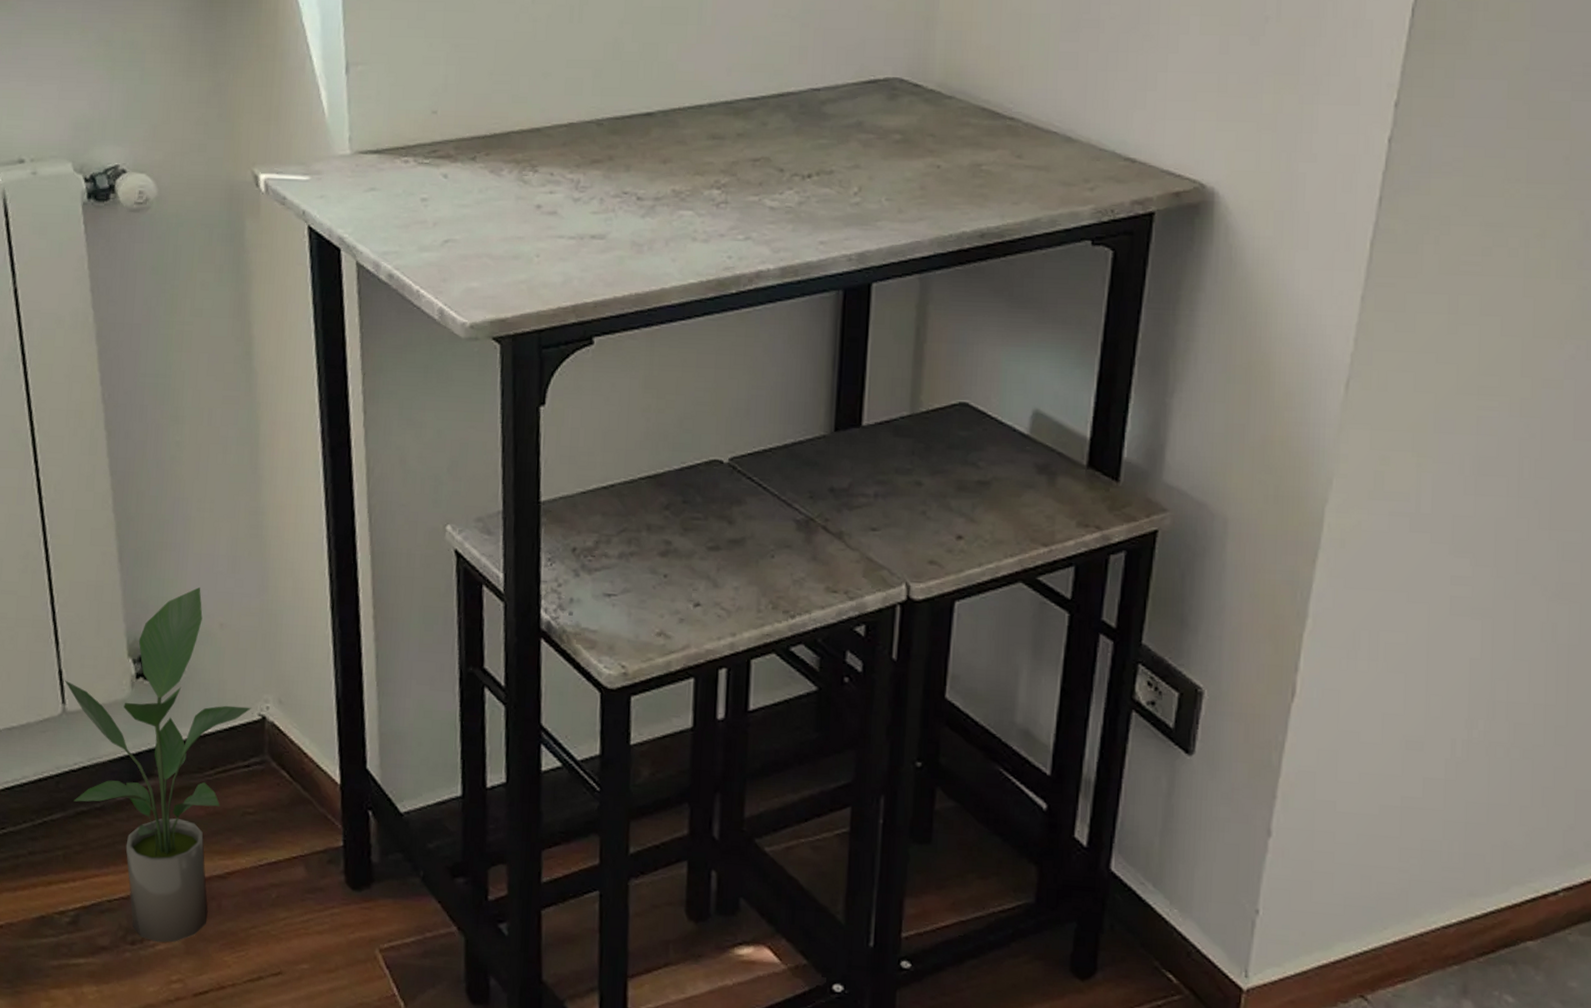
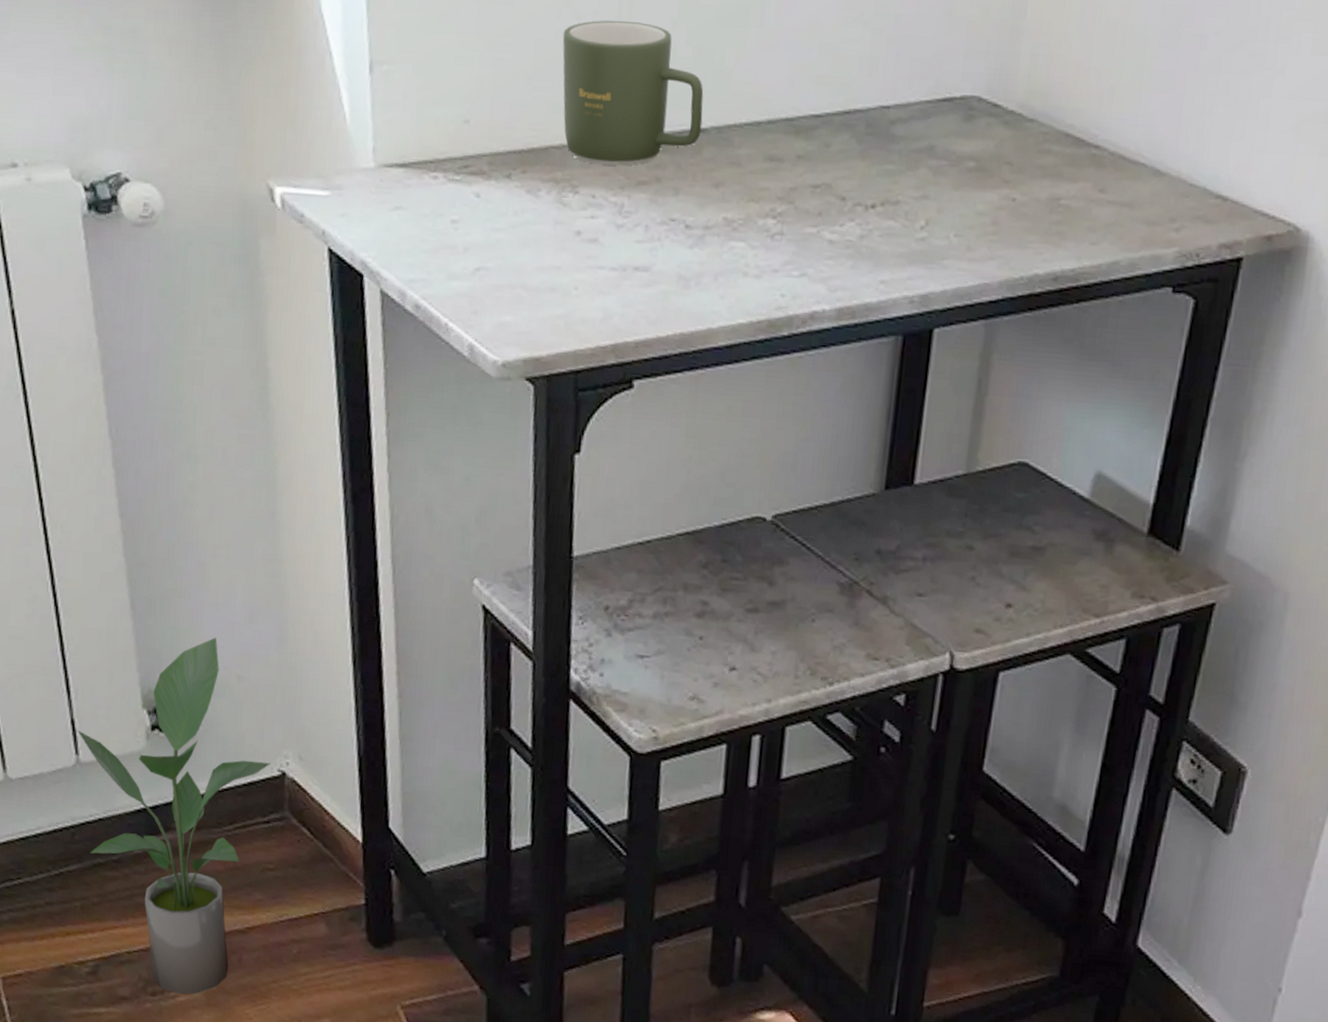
mug: none [520,23,650,147] -> present [562,20,704,166]

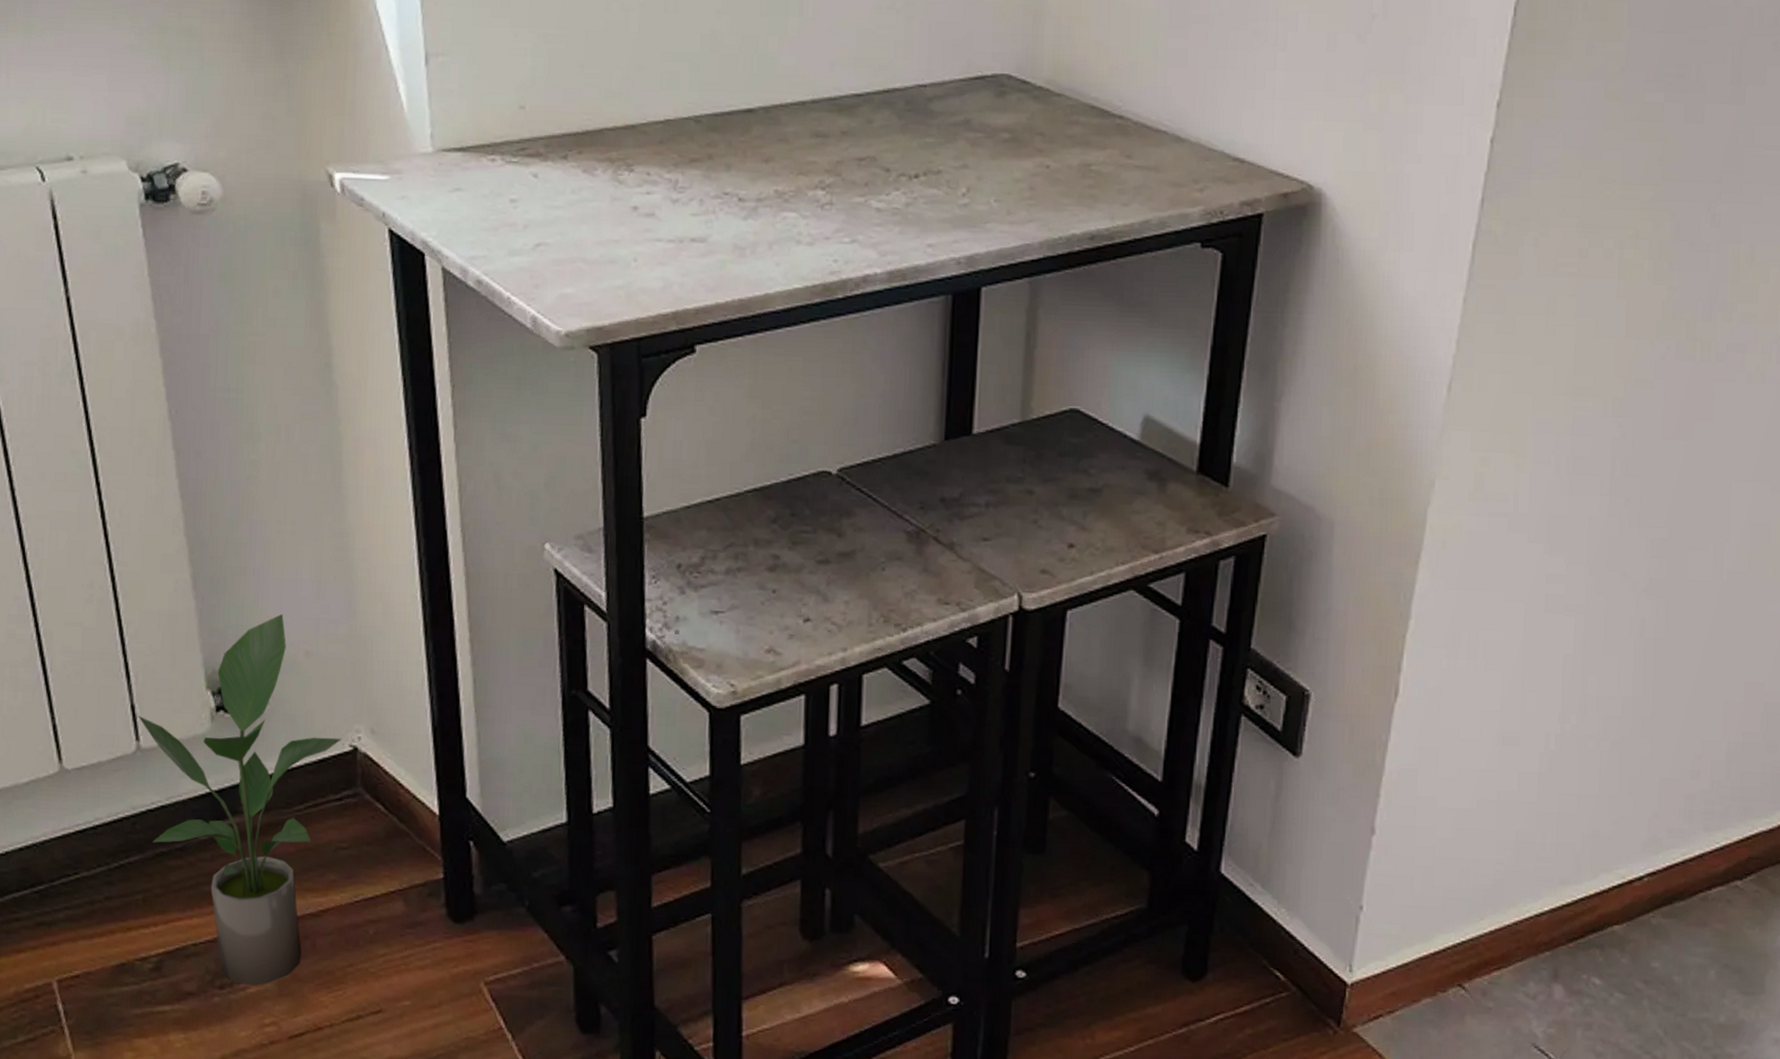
mug: present [562,20,704,166] -> none [612,13,750,145]

